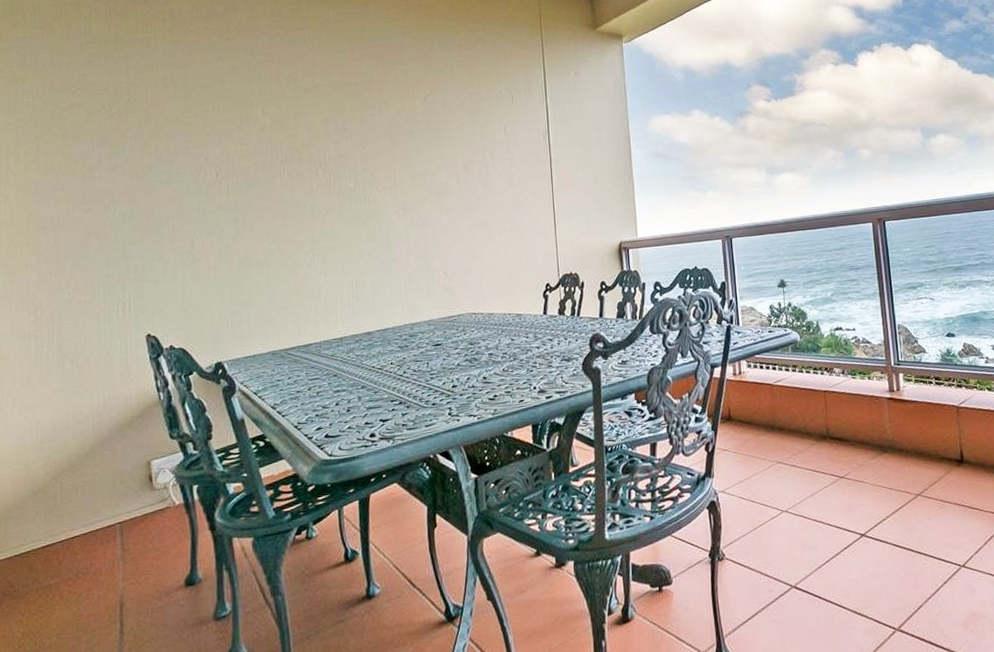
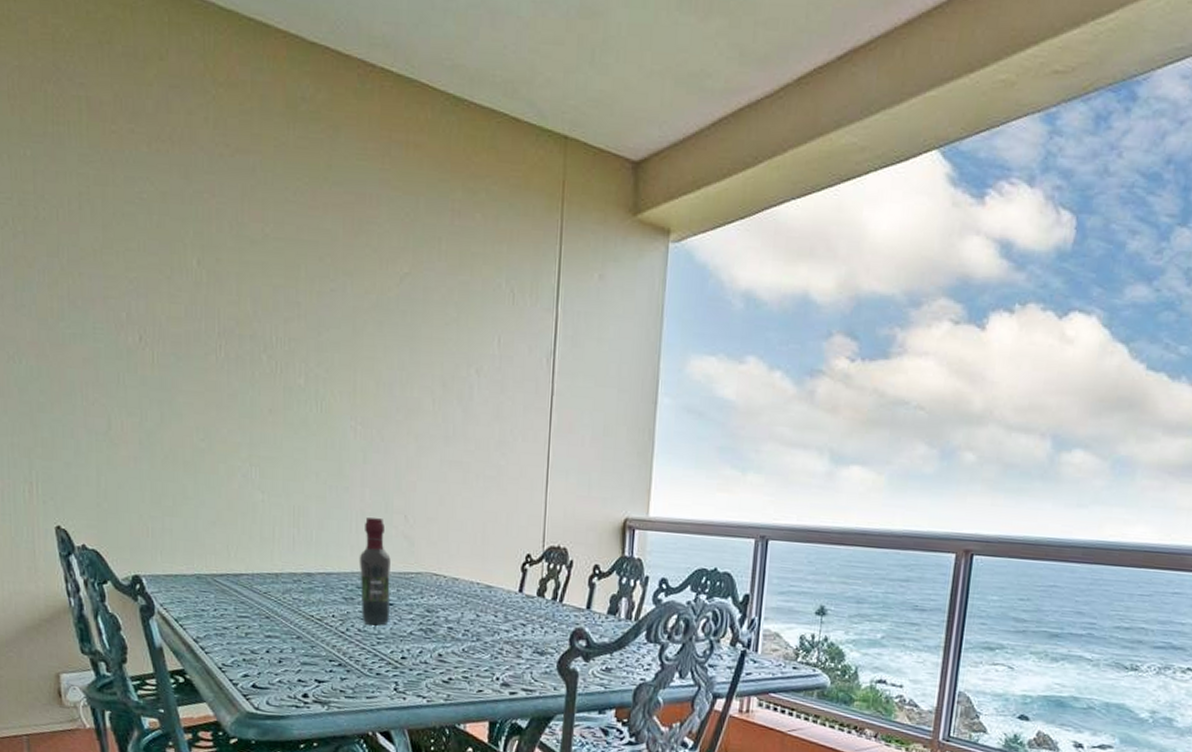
wine bottle: none [409,278,440,365] -> present [359,517,391,626]

